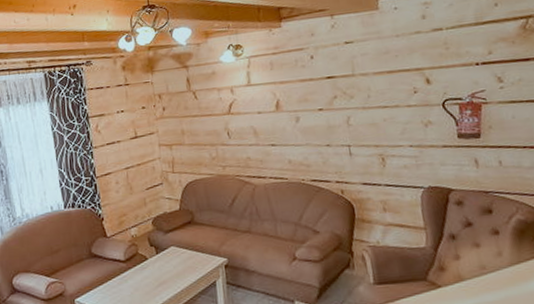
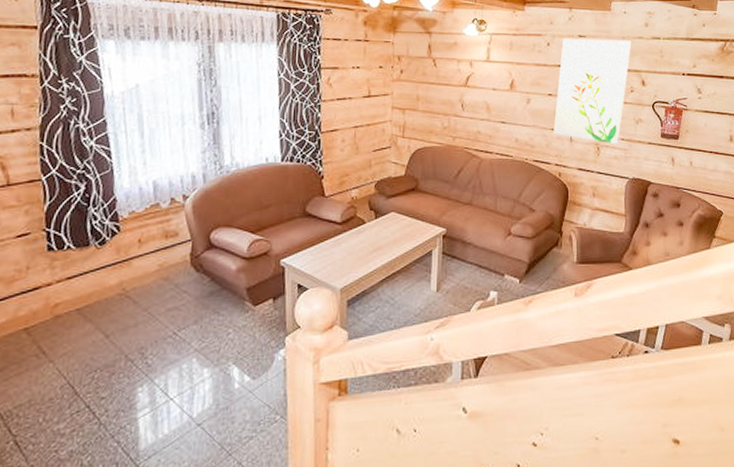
wall art: none [327,38,408,153] -> present [553,38,632,144]

